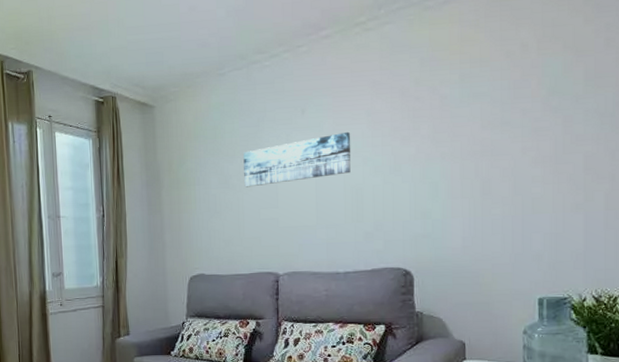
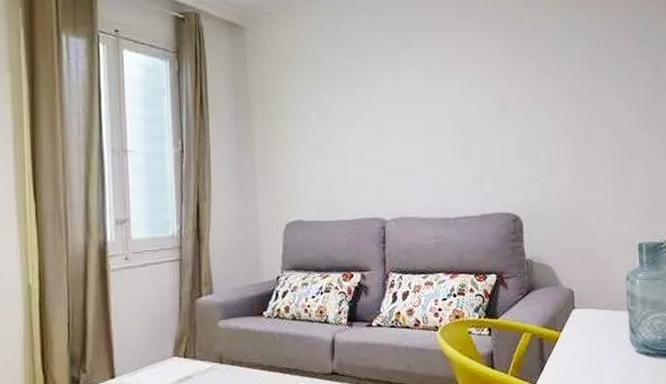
wall art: present [243,131,351,187] -> none [346,68,459,123]

